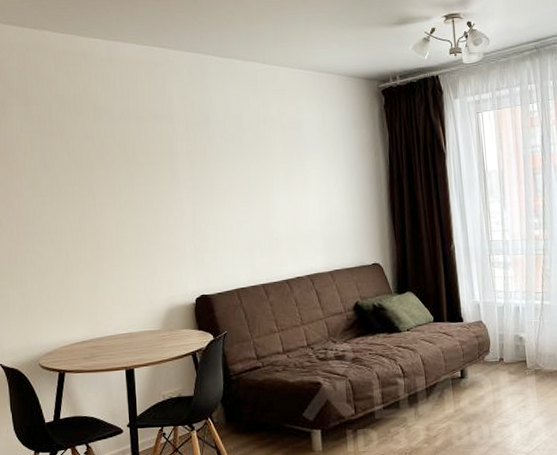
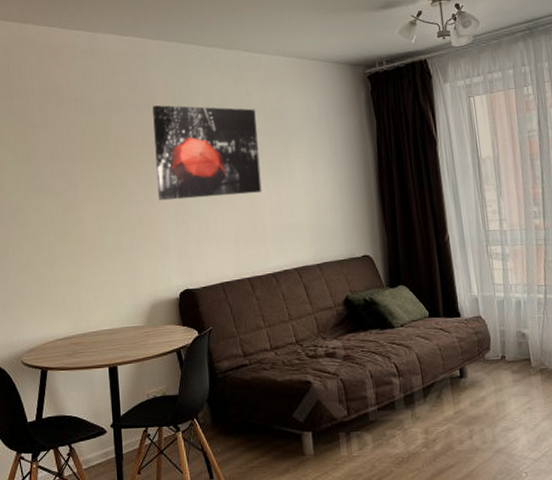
wall art: none [171,115,277,209] -> present [152,105,262,201]

